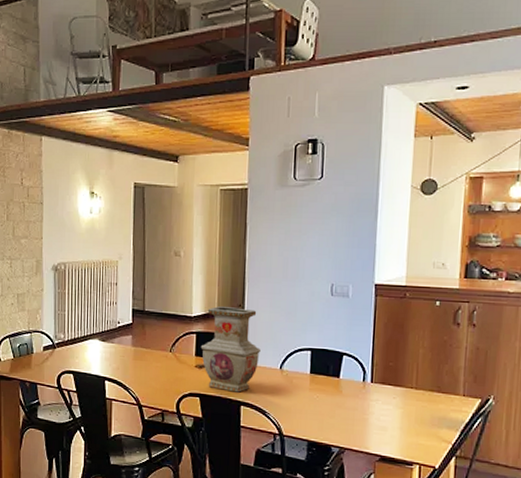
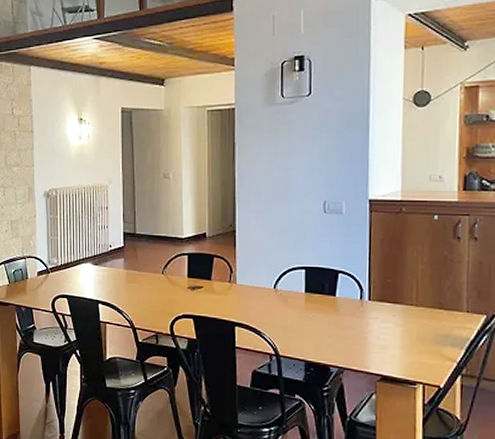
vase: present [200,305,261,393] -> none [192,226,253,313]

